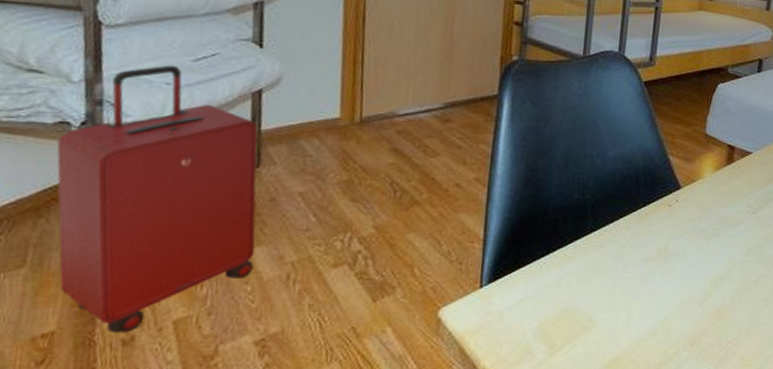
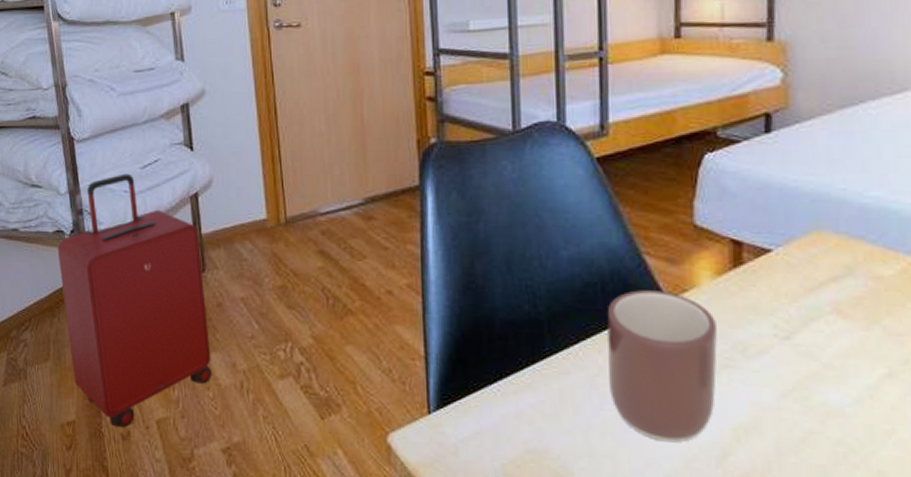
mug: none [632,181,712,293] -> present [607,290,717,443]

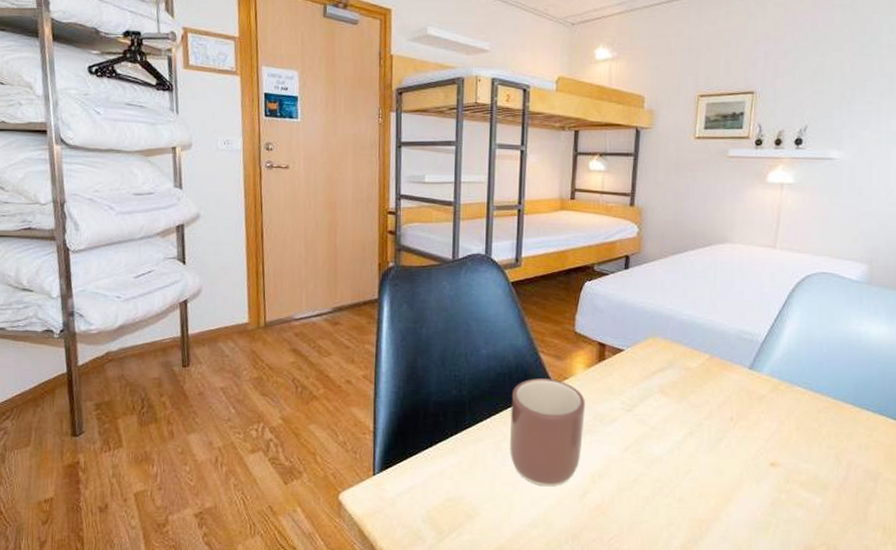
suitcase: present [57,173,212,428] -> none [45,281,190,502]

